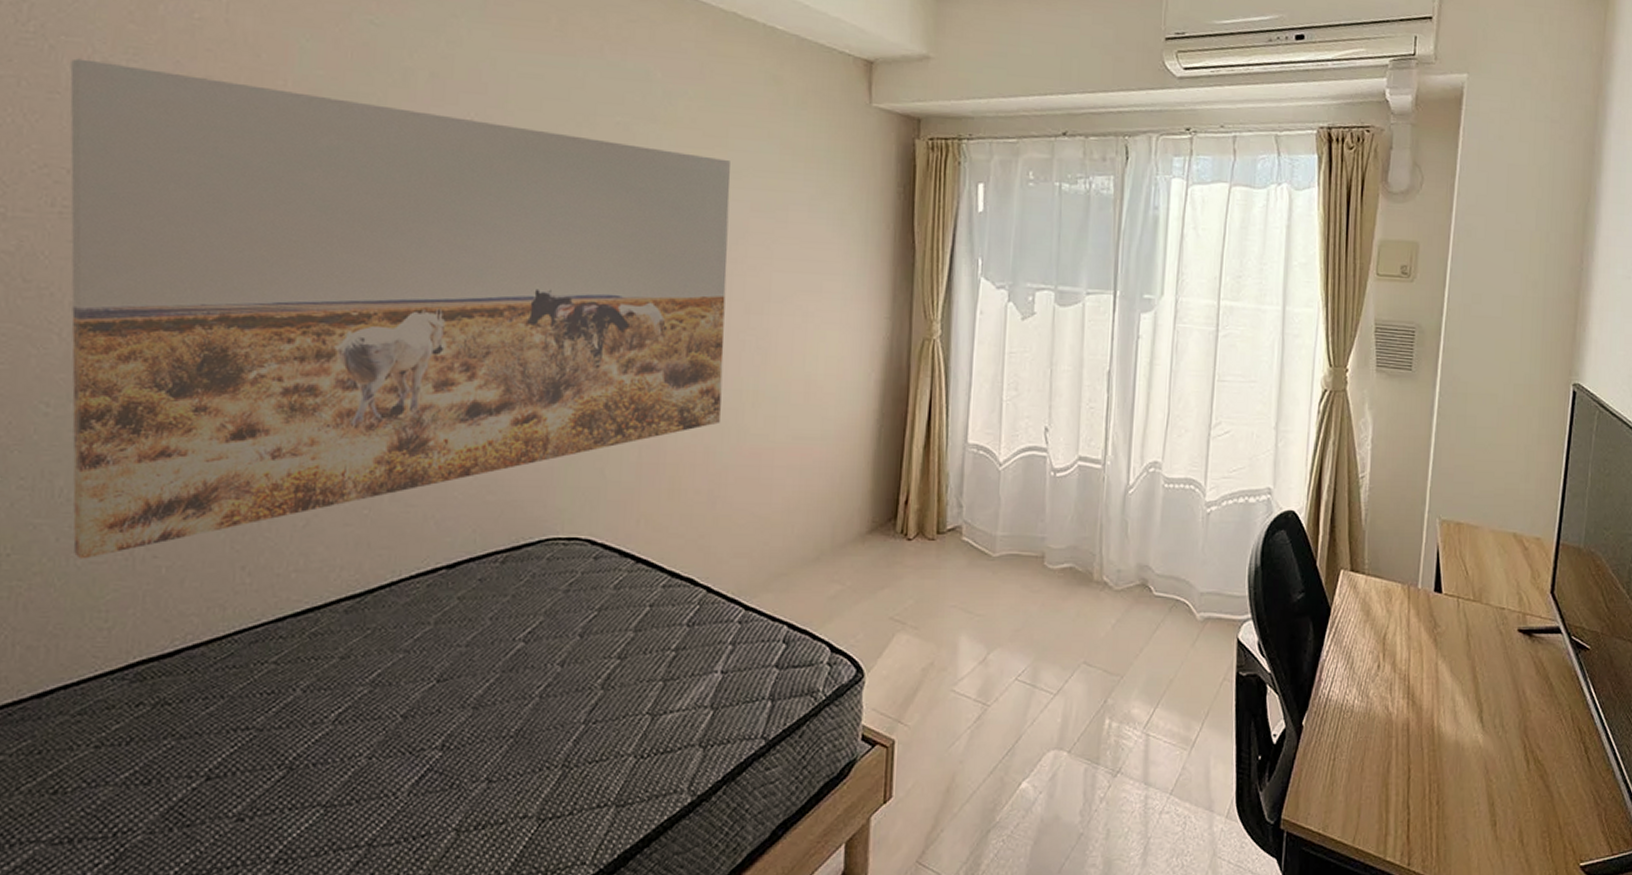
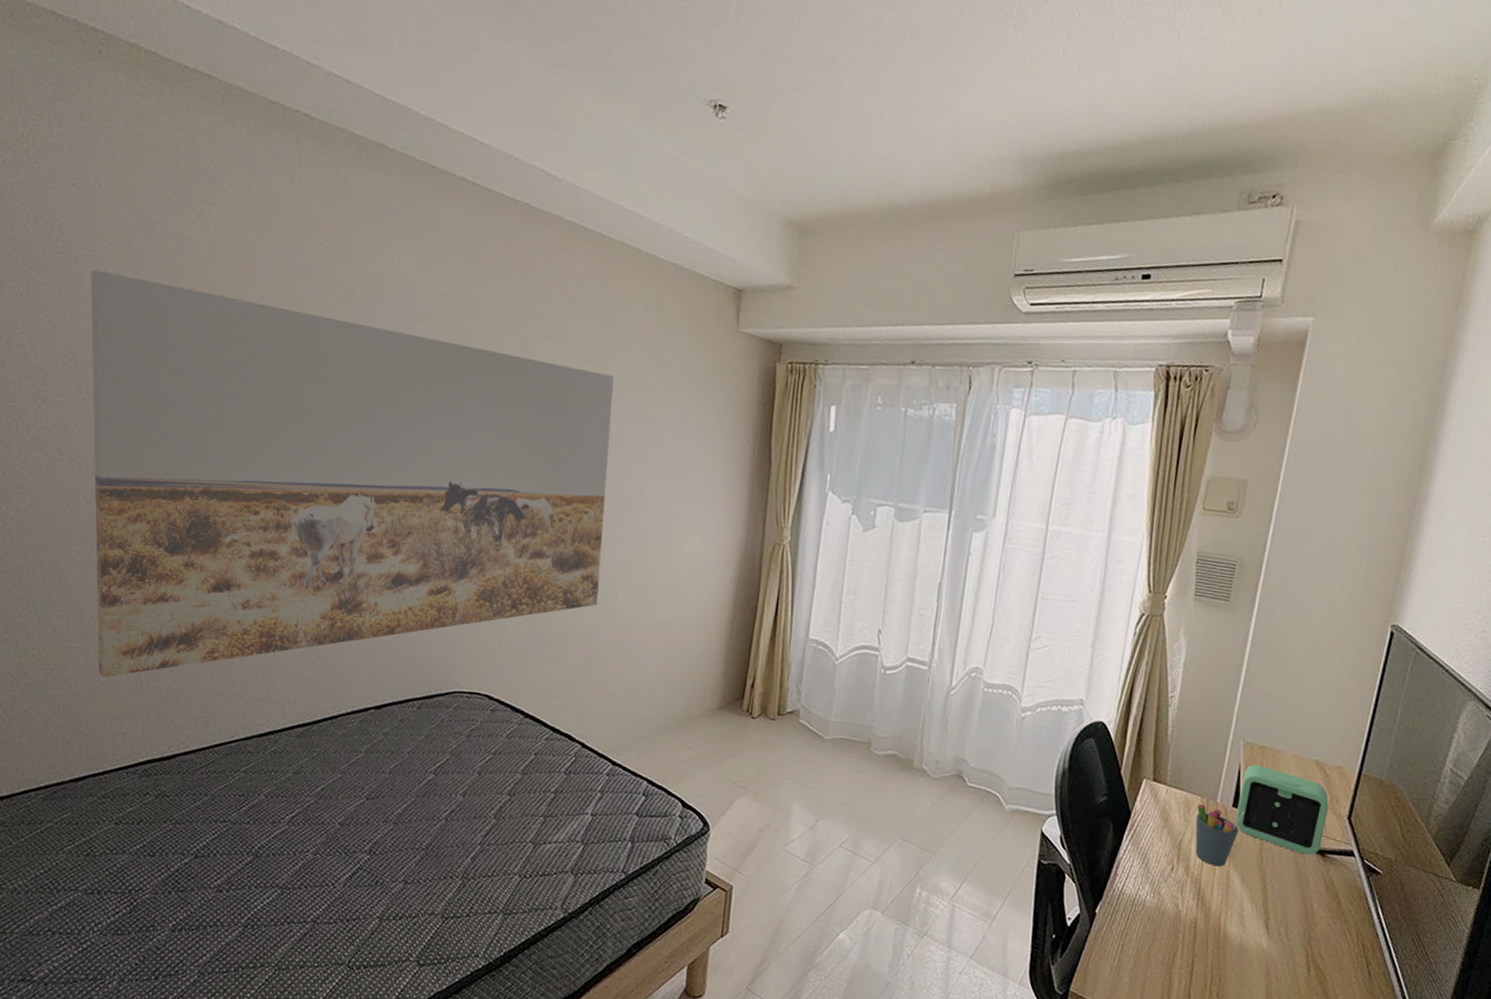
pen holder: none [1398,592,1447,659] -> present [1195,804,1245,867]
alarm clock: none [1439,543,1531,637] -> present [1236,764,1329,855]

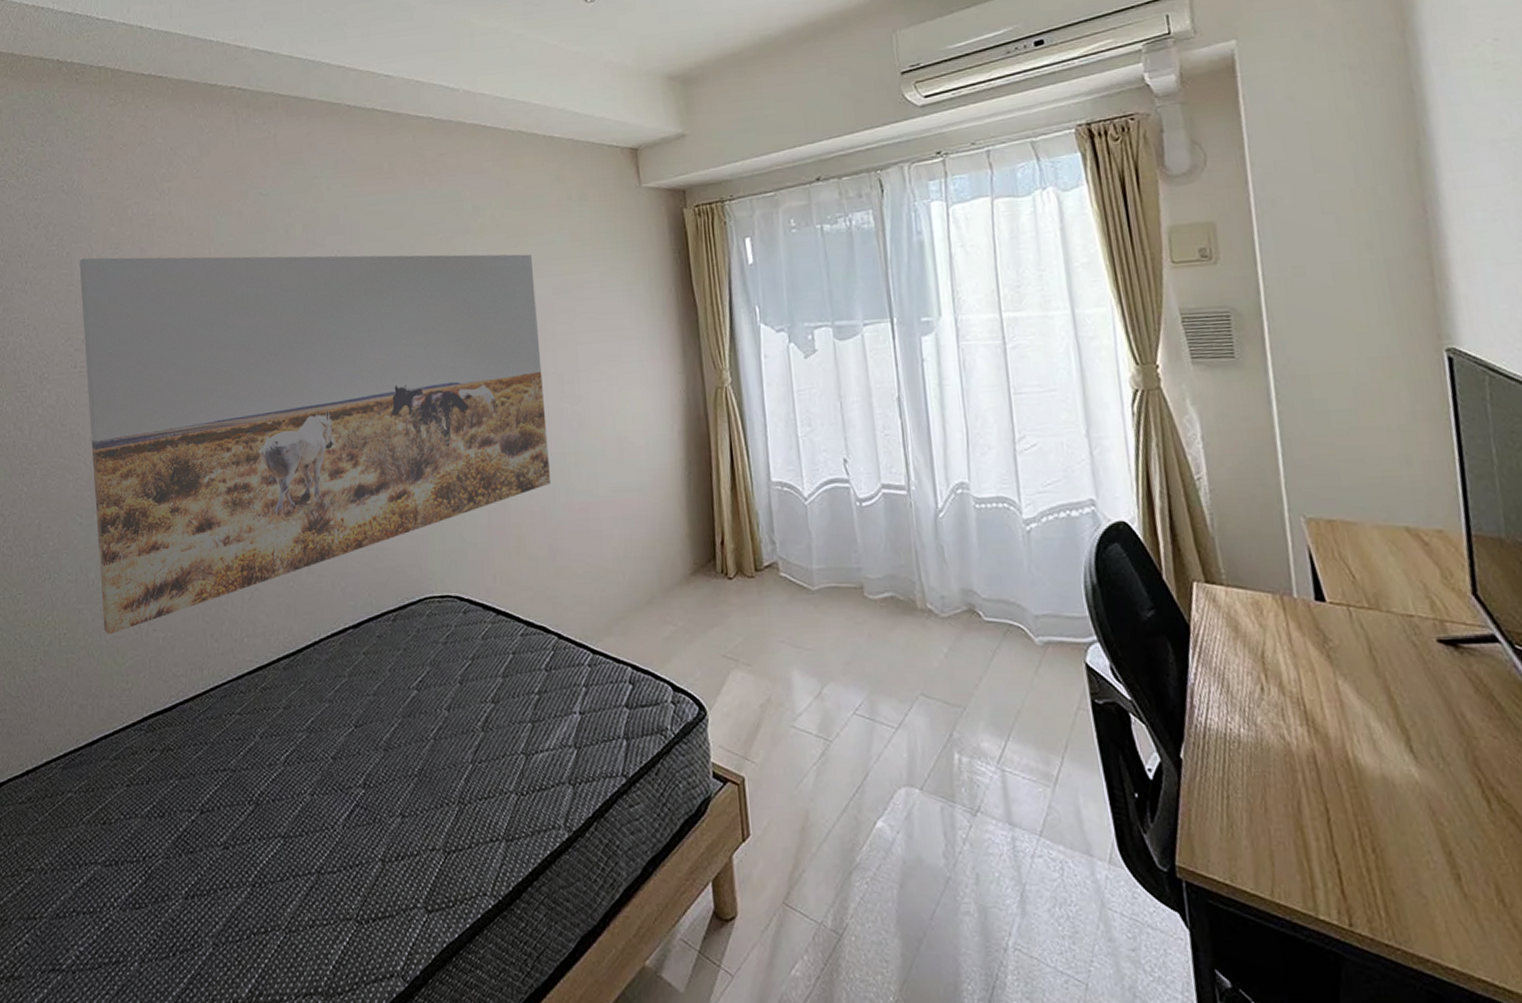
pen holder: present [1195,804,1245,867] -> none [1269,602,1334,679]
alarm clock: present [1236,764,1329,855] -> none [1317,543,1449,649]

